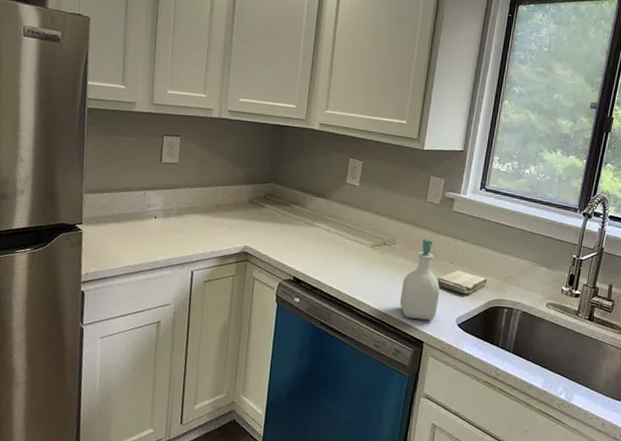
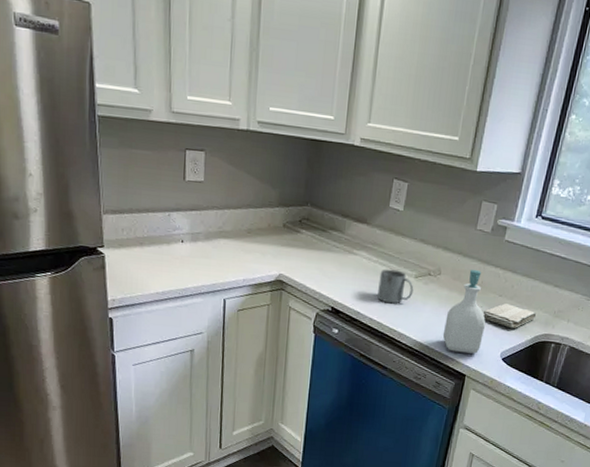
mug: none [336,239,371,273] -> present [377,269,414,304]

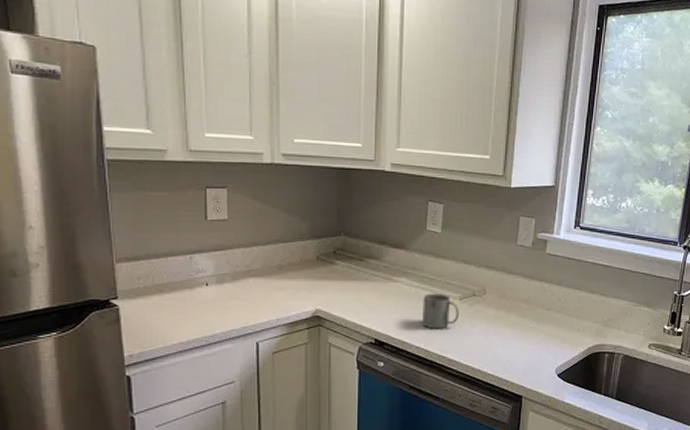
soap bottle: present [442,269,486,354] -> none [494,285,537,373]
washcloth: present [483,303,536,328] -> none [534,317,586,342]

